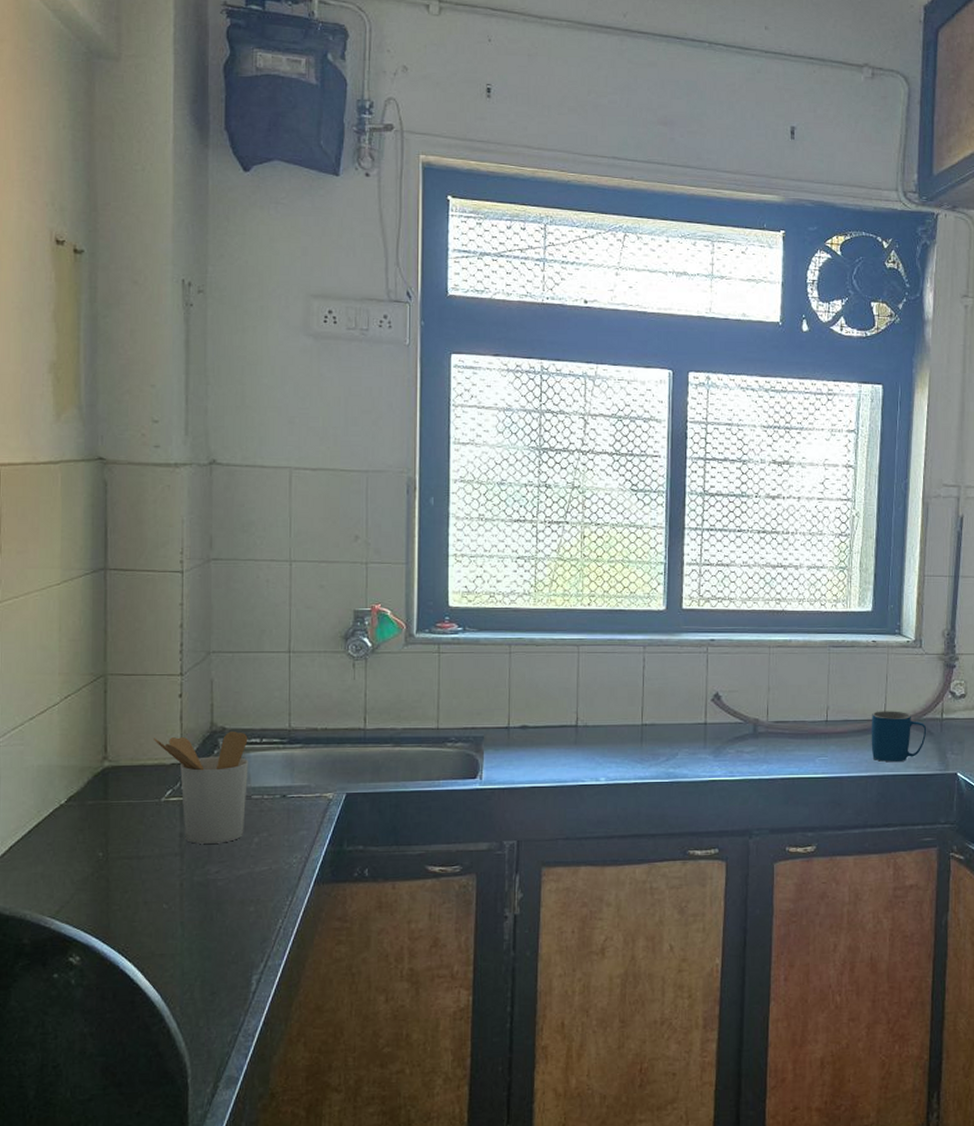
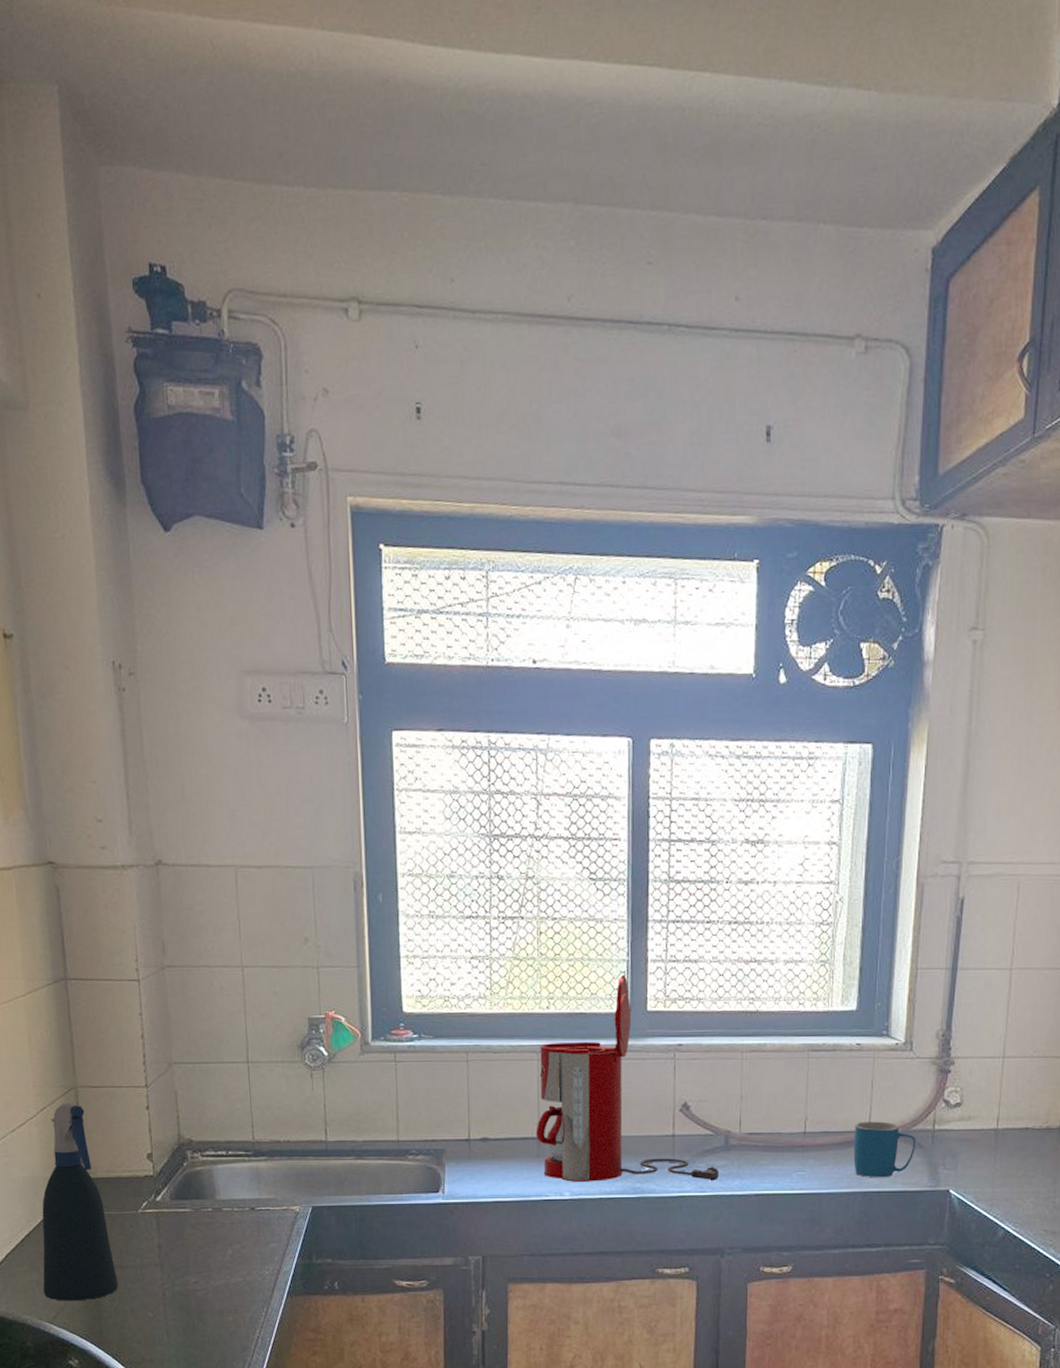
spray bottle: none [48,690,132,894] -> present [42,1103,119,1301]
utensil holder: present [154,731,249,844] -> none [126,1144,218,1255]
coffee maker: none [574,574,747,768] -> present [536,973,719,1182]

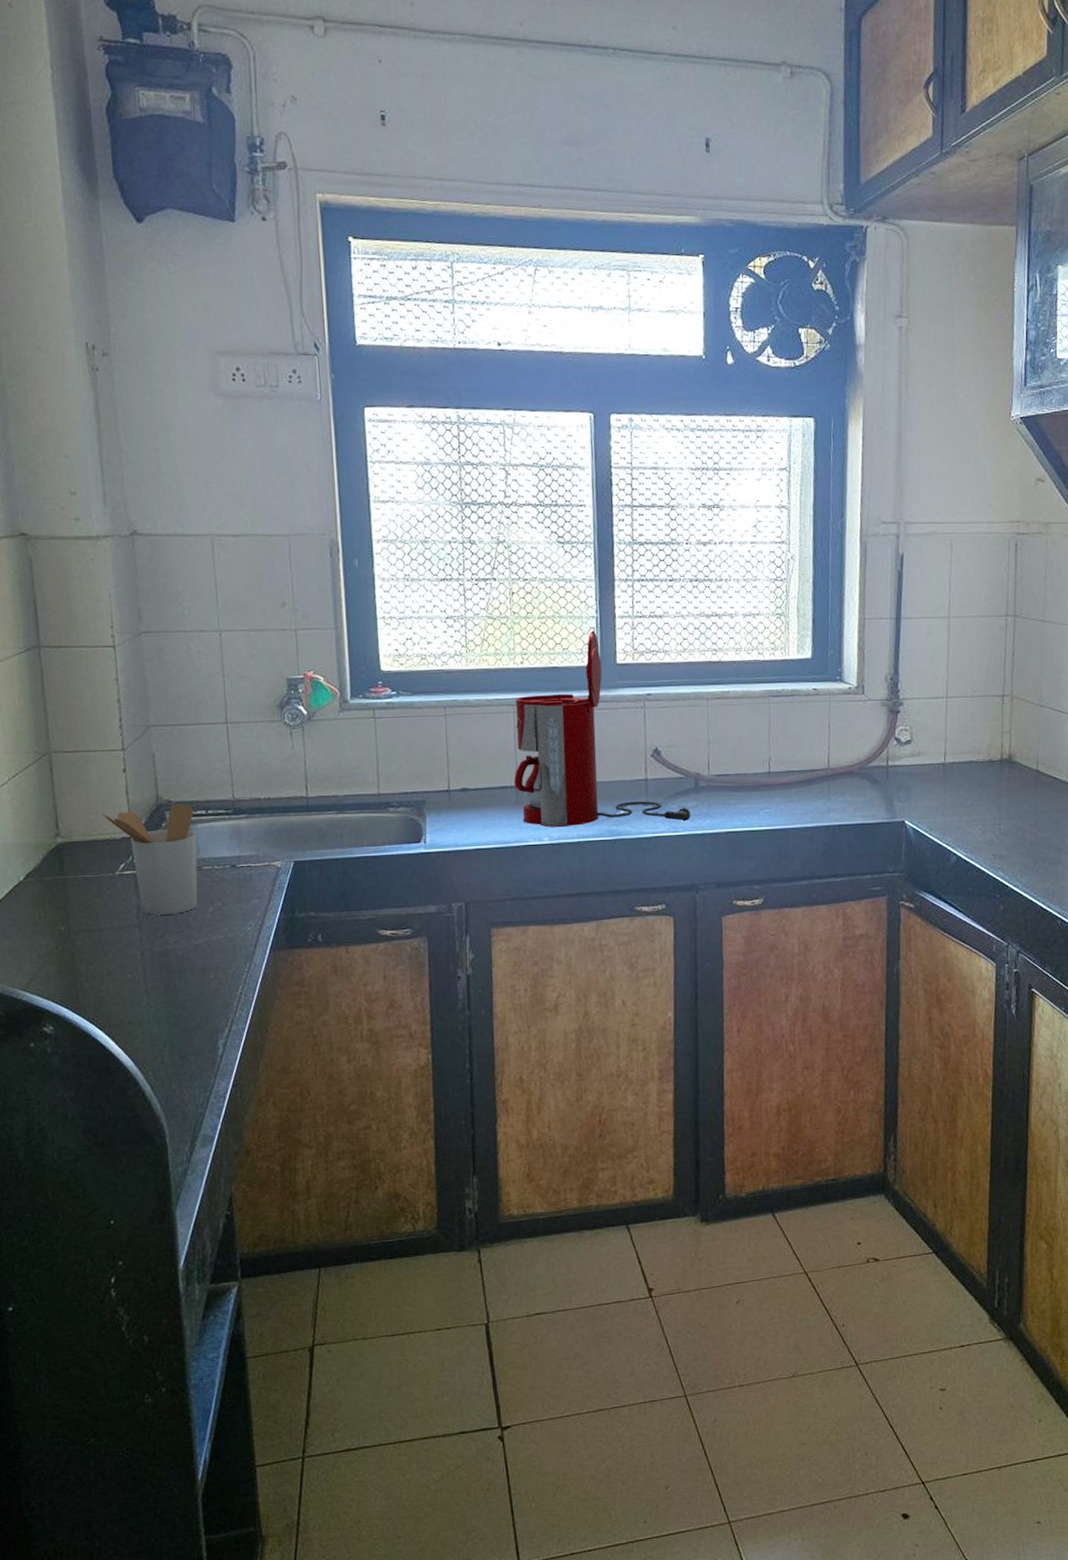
spray bottle: present [42,1103,119,1301] -> none [14,768,95,967]
utensil holder: none [126,1144,218,1255] -> present [102,804,198,915]
mug: present [853,1121,916,1178] -> none [814,759,872,812]

